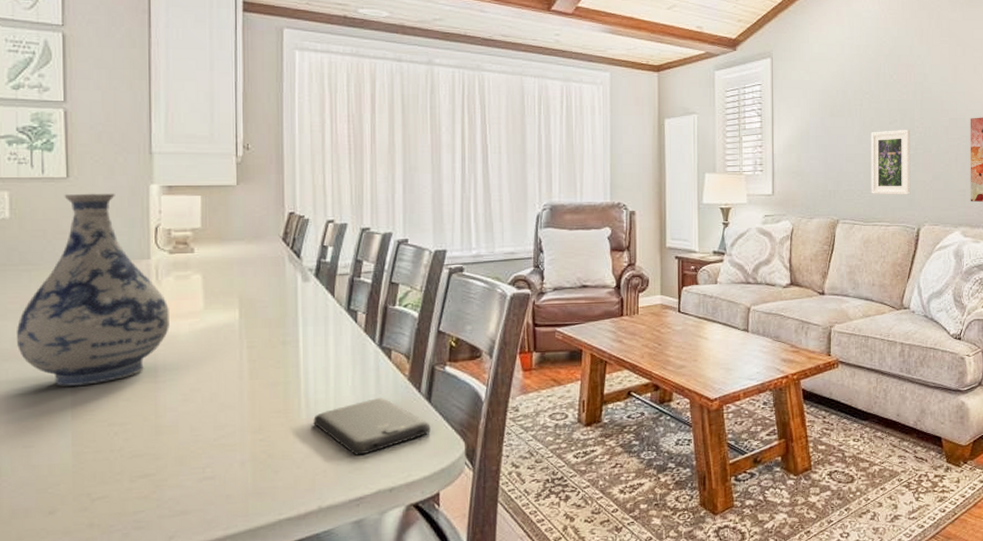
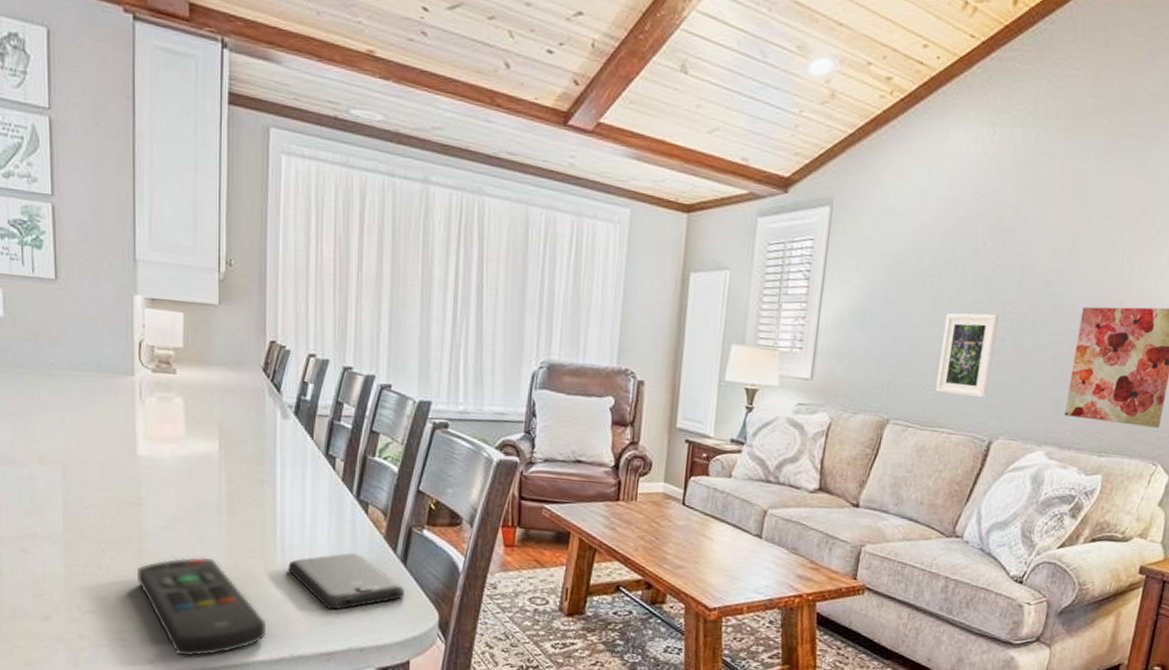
vase: present [17,193,169,386] -> none [13,297,152,499]
remote control: none [153,423,293,527] -> present [136,556,267,657]

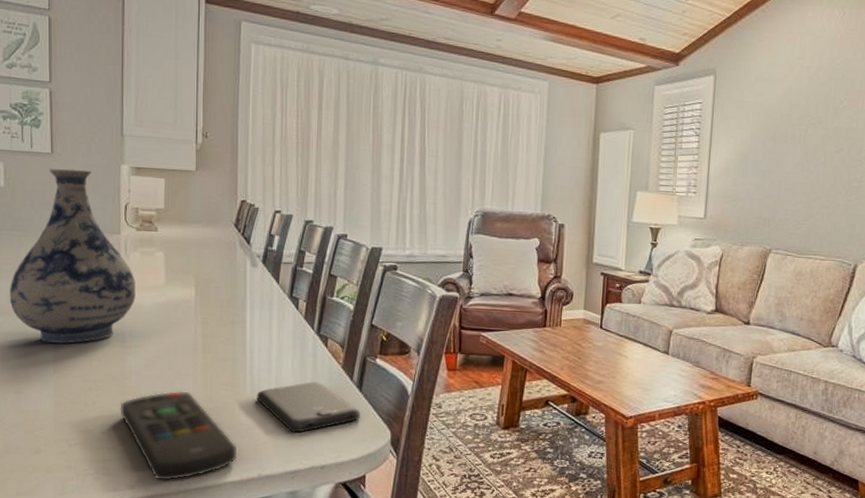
vase: none [13,297,152,499] -> present [10,169,136,344]
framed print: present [935,313,1000,398] -> none [808,159,857,229]

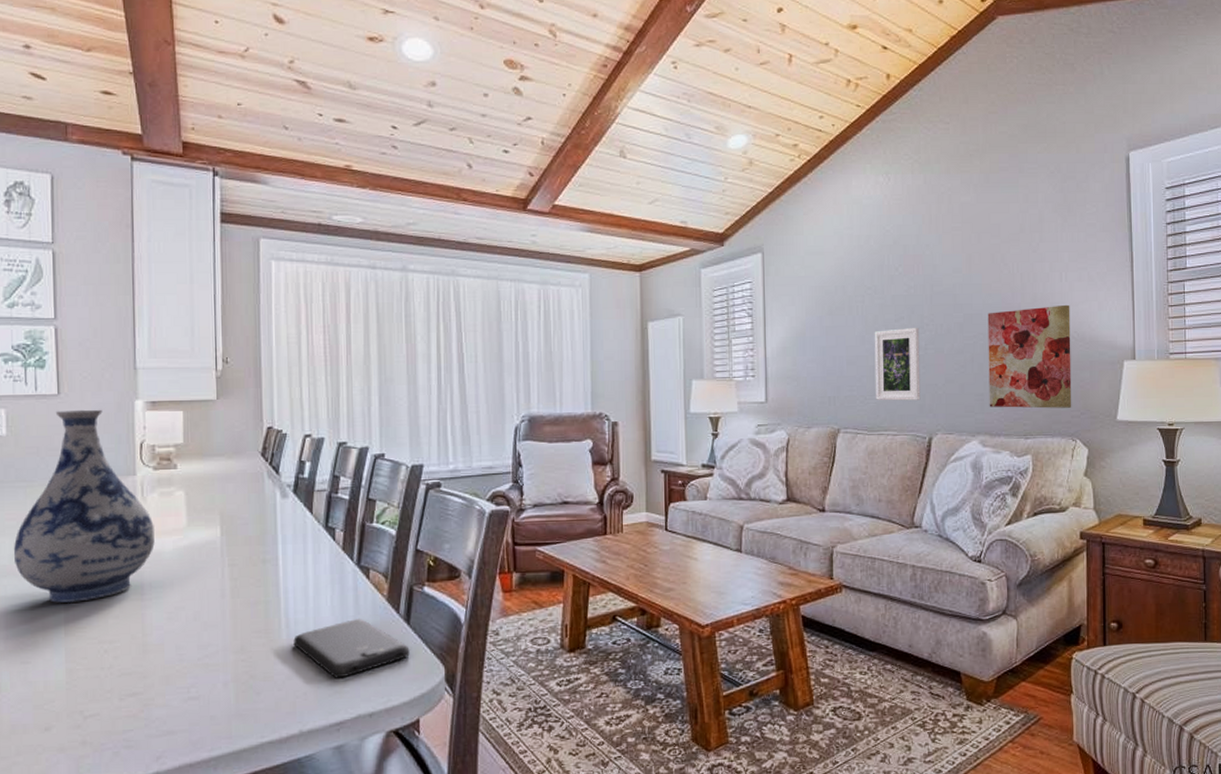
remote control: present [120,391,238,481] -> none [140,643,275,748]
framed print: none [808,159,857,229] -> present [874,328,921,401]

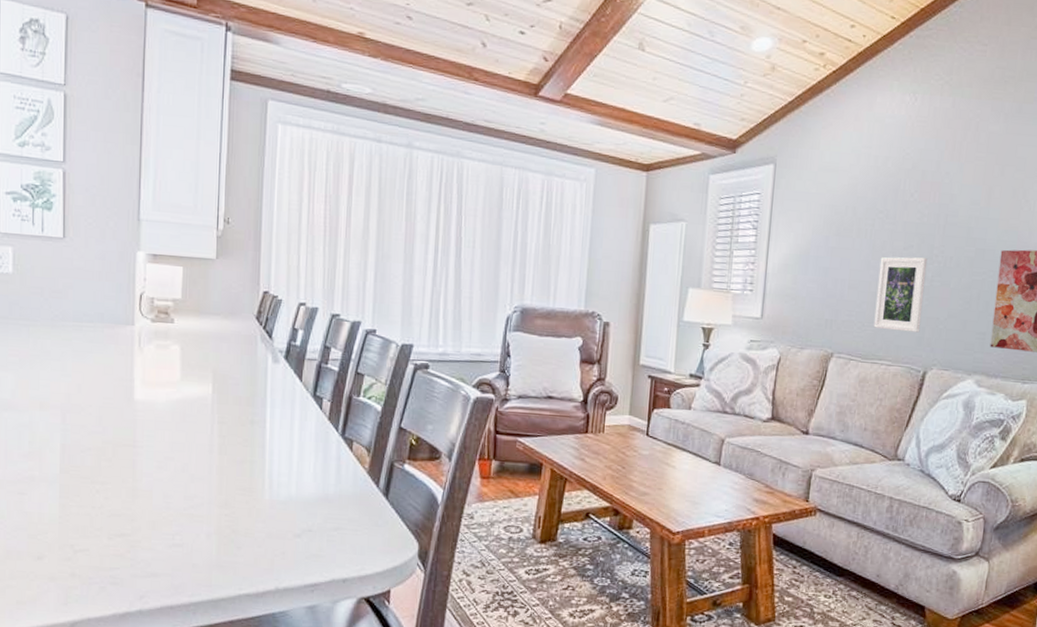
vase: present [14,409,155,603] -> none [16,254,149,442]
smartphone: present [293,619,410,678] -> none [275,488,386,542]

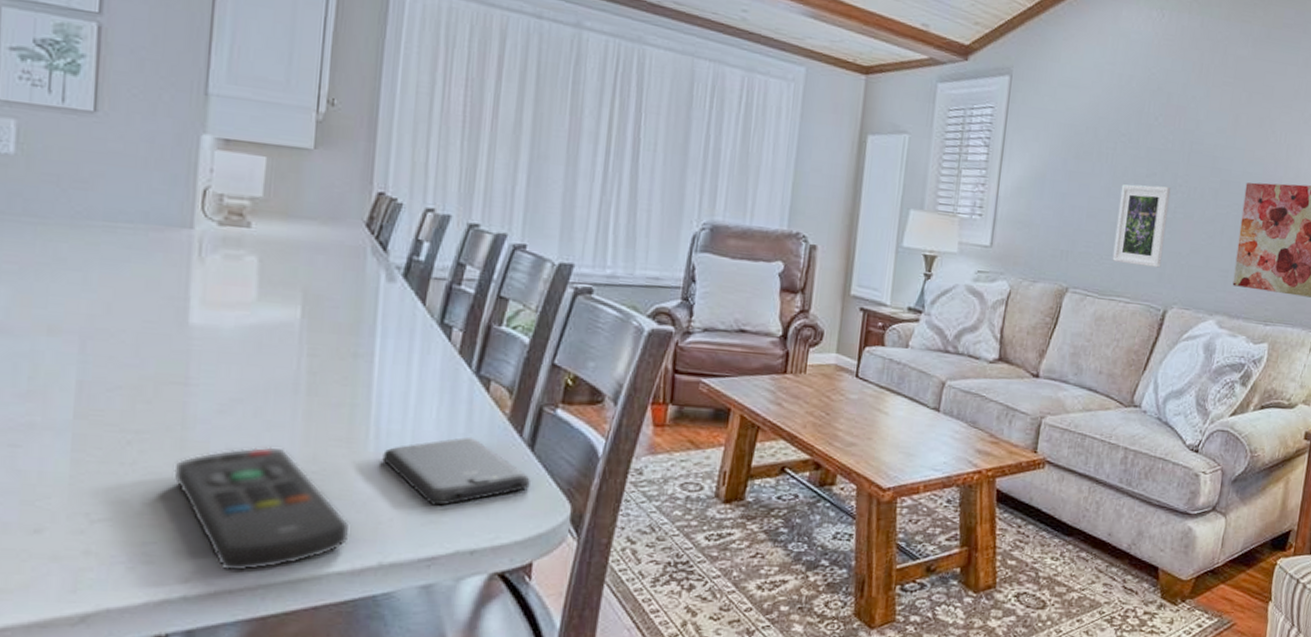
remote control: none [129,495,254,592] -> present [174,446,350,571]
smartphone: none [275,488,386,542] -> present [382,437,530,506]

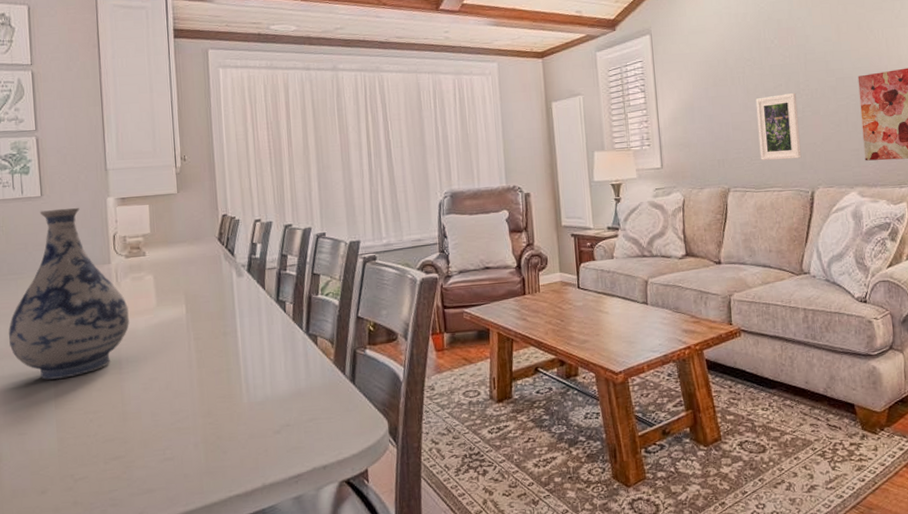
vase: none [11,133,212,378] -> present [9,207,129,380]
remote control: present [174,446,350,571] -> none [121,408,240,504]
smartphone: present [382,437,530,506] -> none [253,381,356,436]

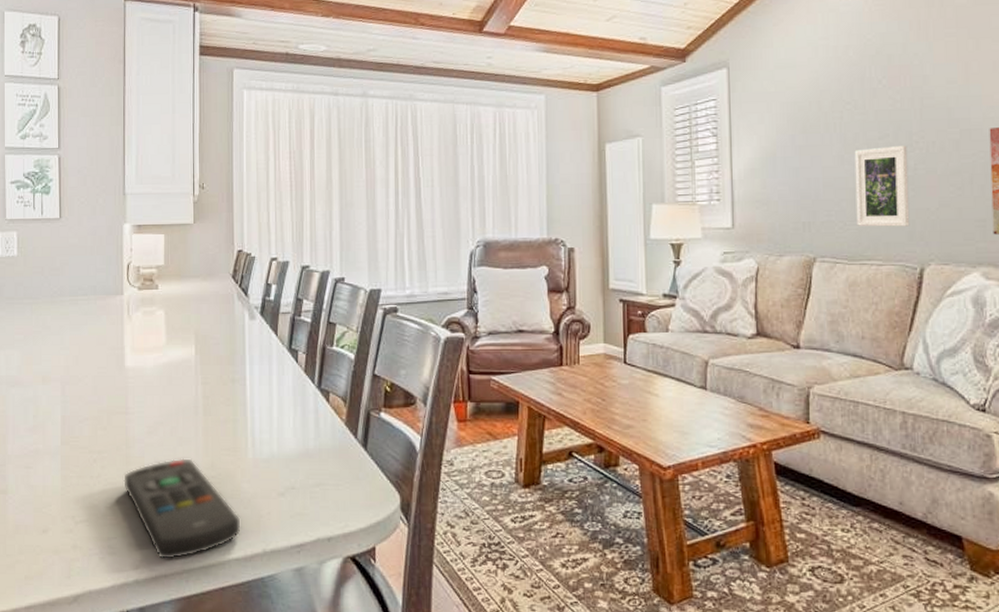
vase: present [9,207,129,380] -> none [21,232,138,413]
remote control: none [121,408,240,504] -> present [124,458,241,559]

